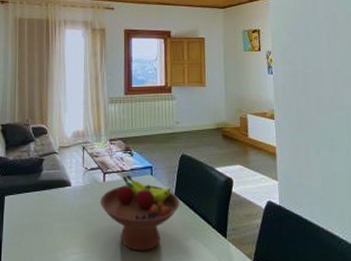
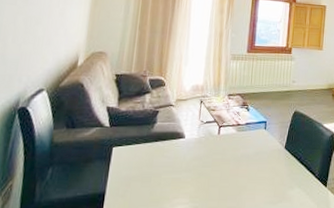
fruit bowl: present [100,174,180,251] -> none [212,128,289,200]

